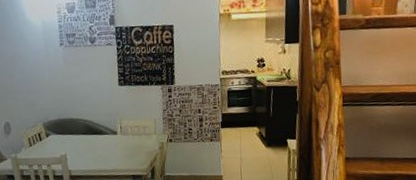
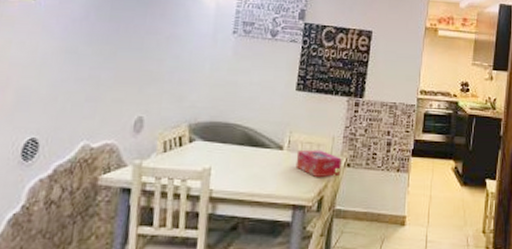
tissue box: none [128,131,166,153] -> present [295,149,342,177]

